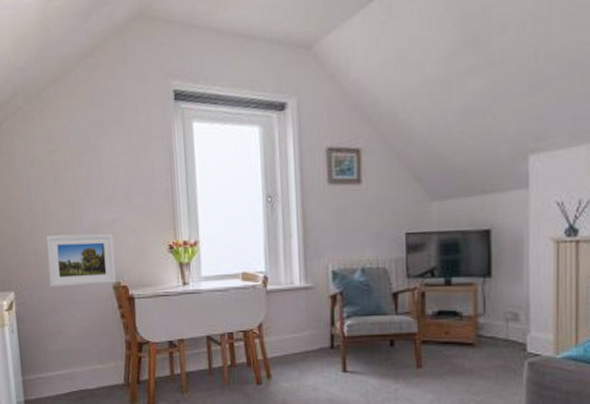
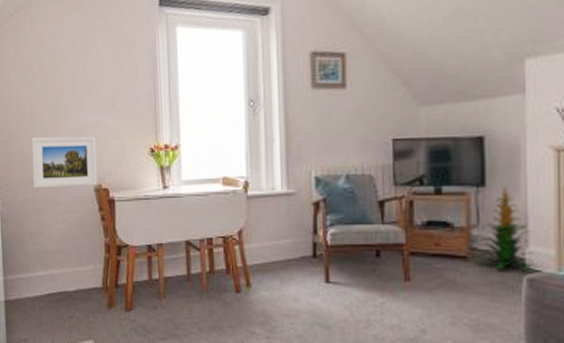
indoor plant: none [482,276,535,356] -> present [476,185,534,272]

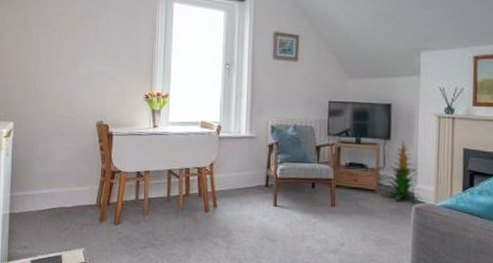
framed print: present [31,136,97,188] -> none [45,80,102,122]

